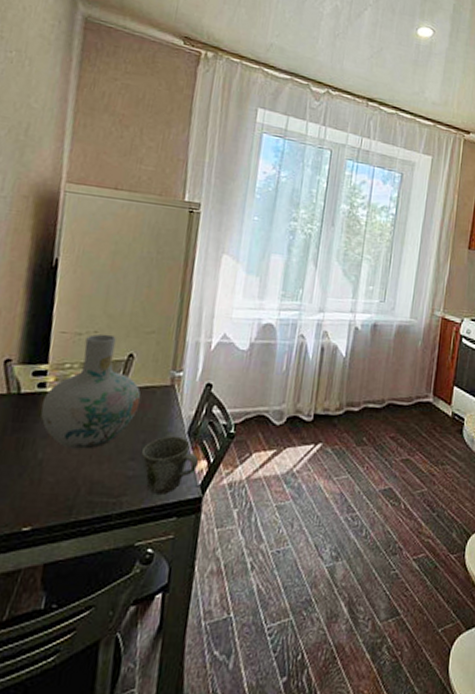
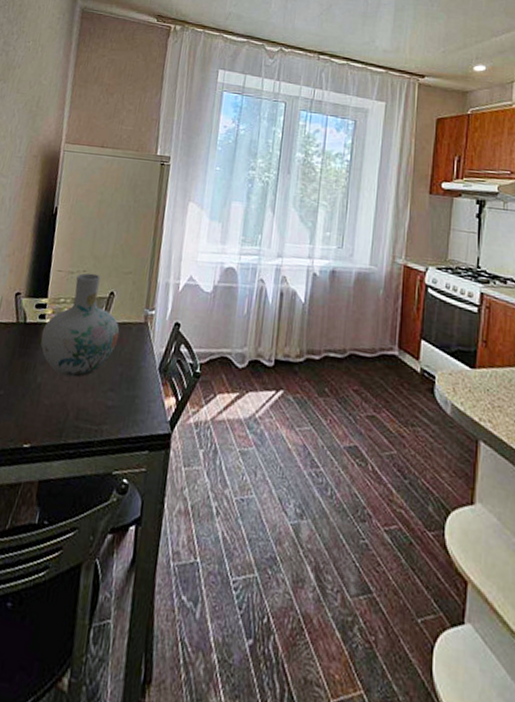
mug: present [141,435,199,494] -> none [119,370,169,427]

